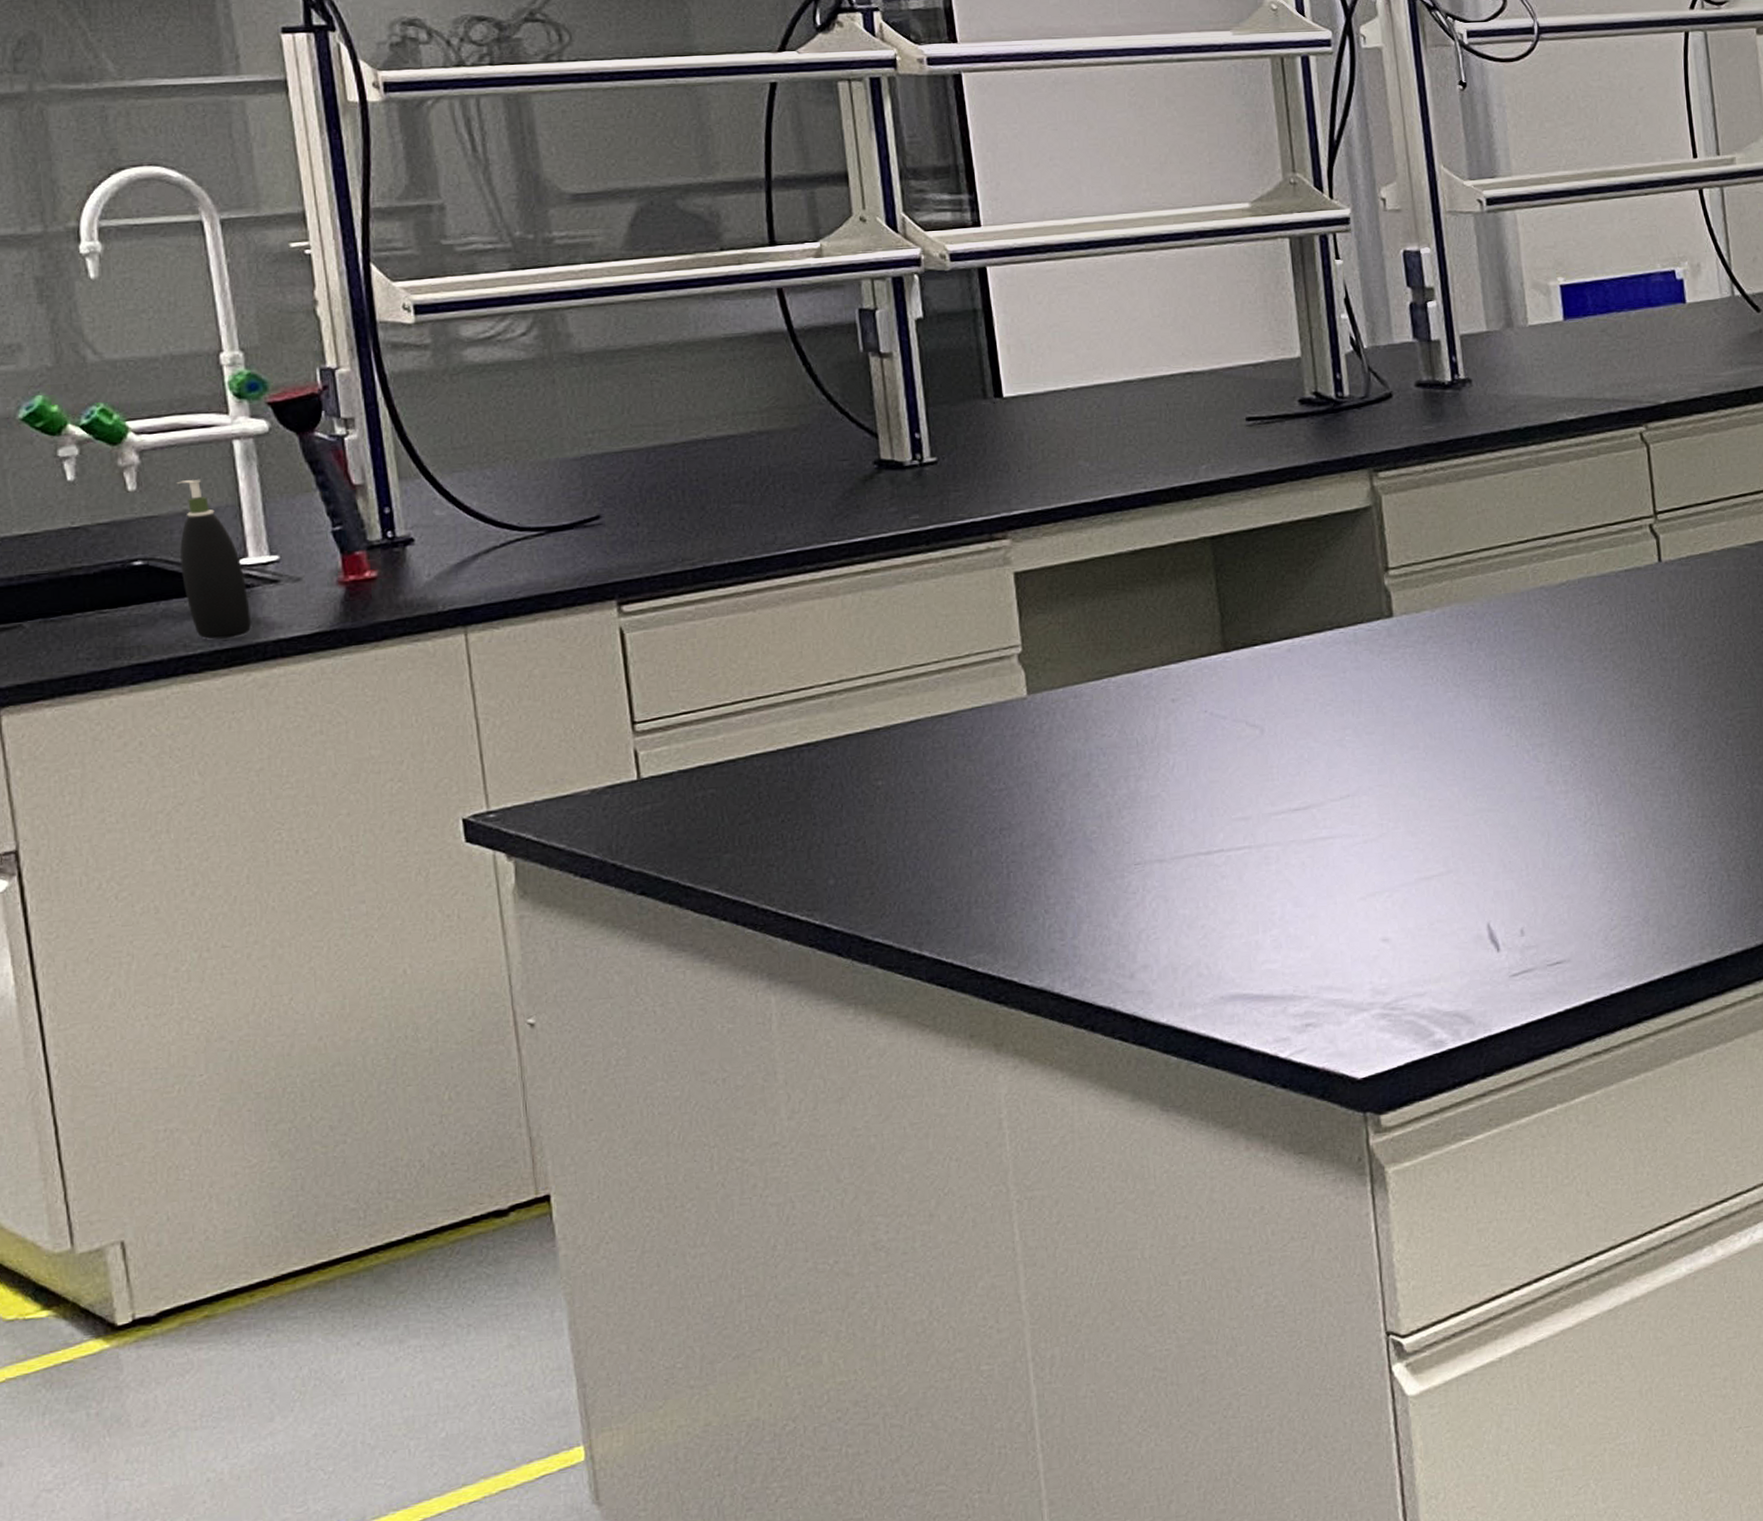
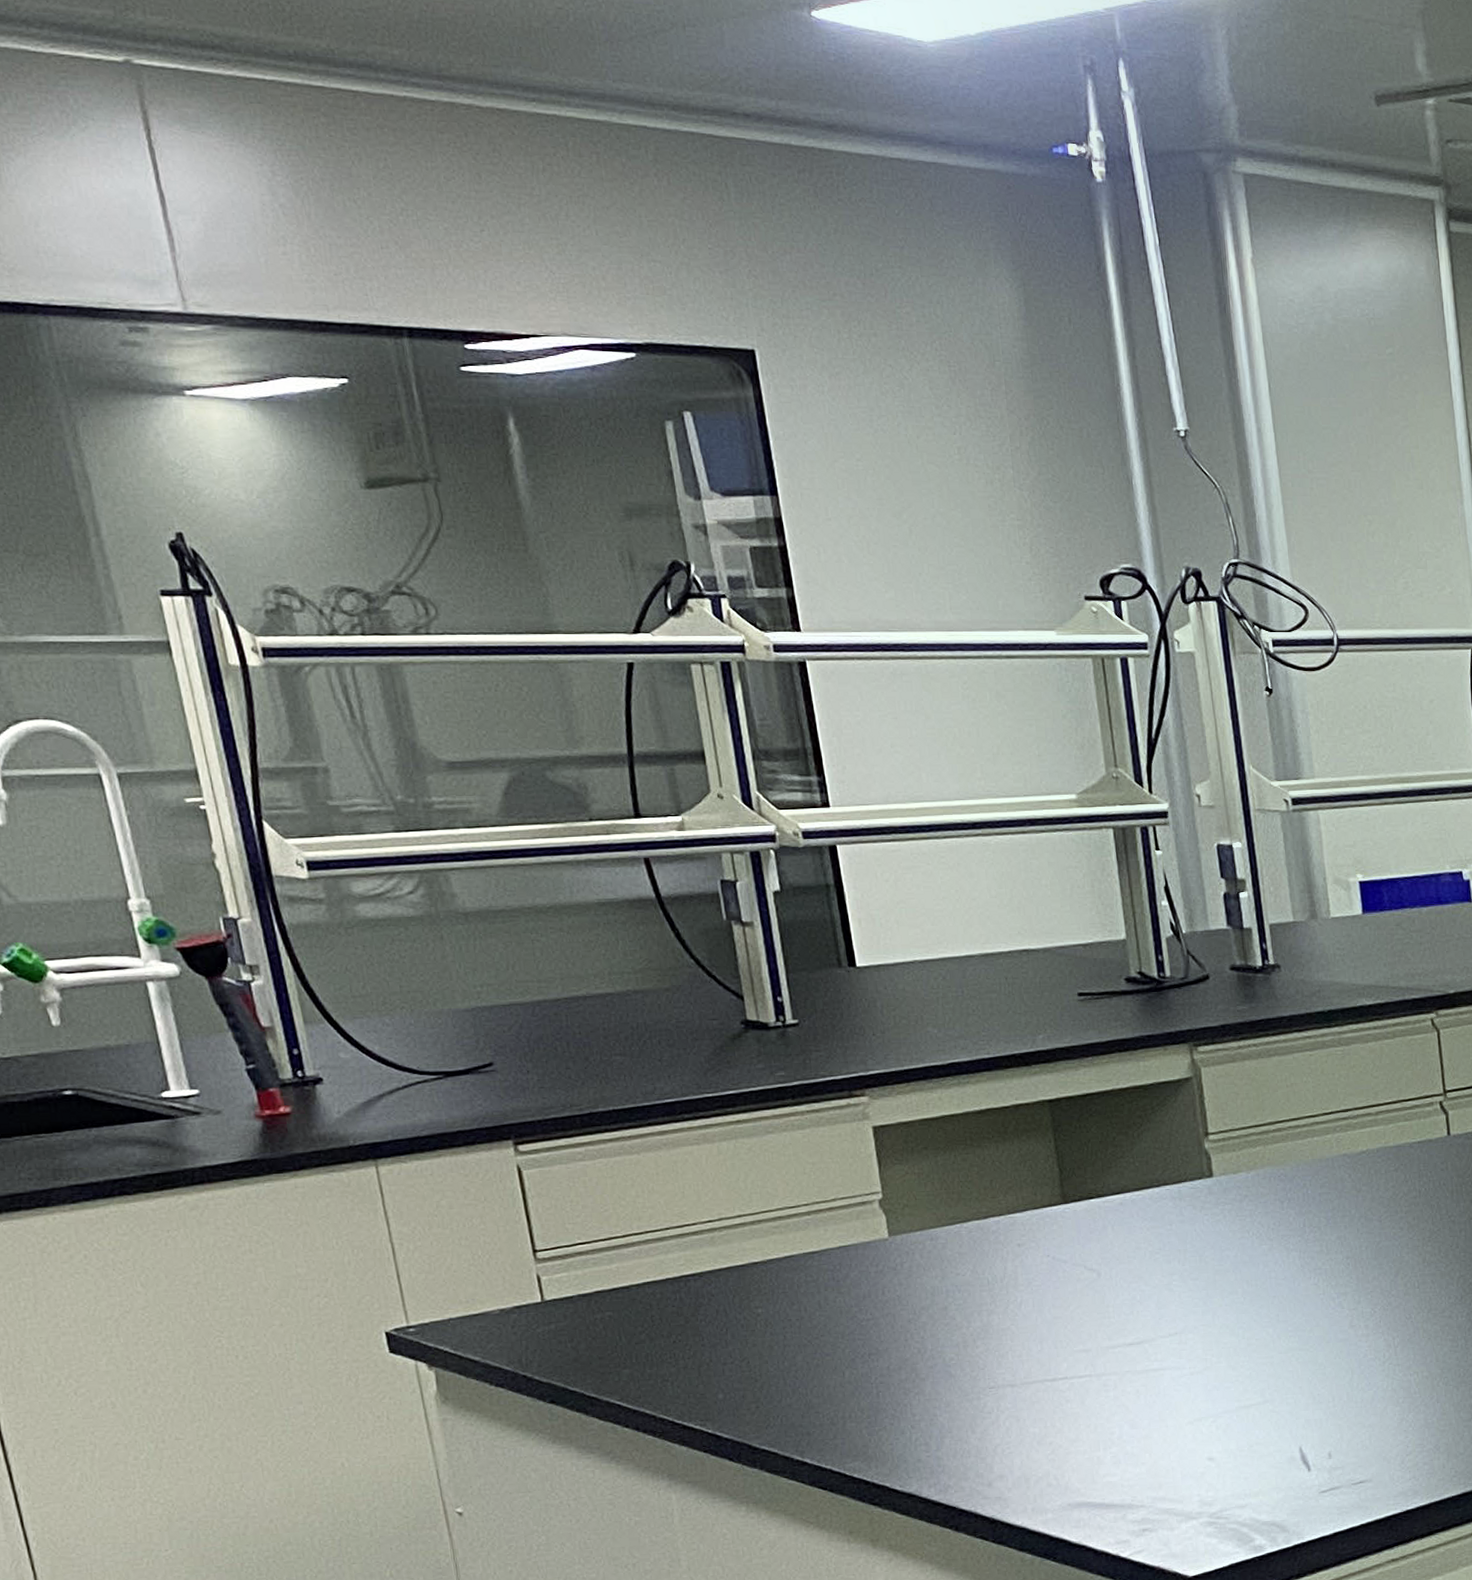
soap dispenser: present [176,480,251,639] -> none [97,1017,178,1165]

